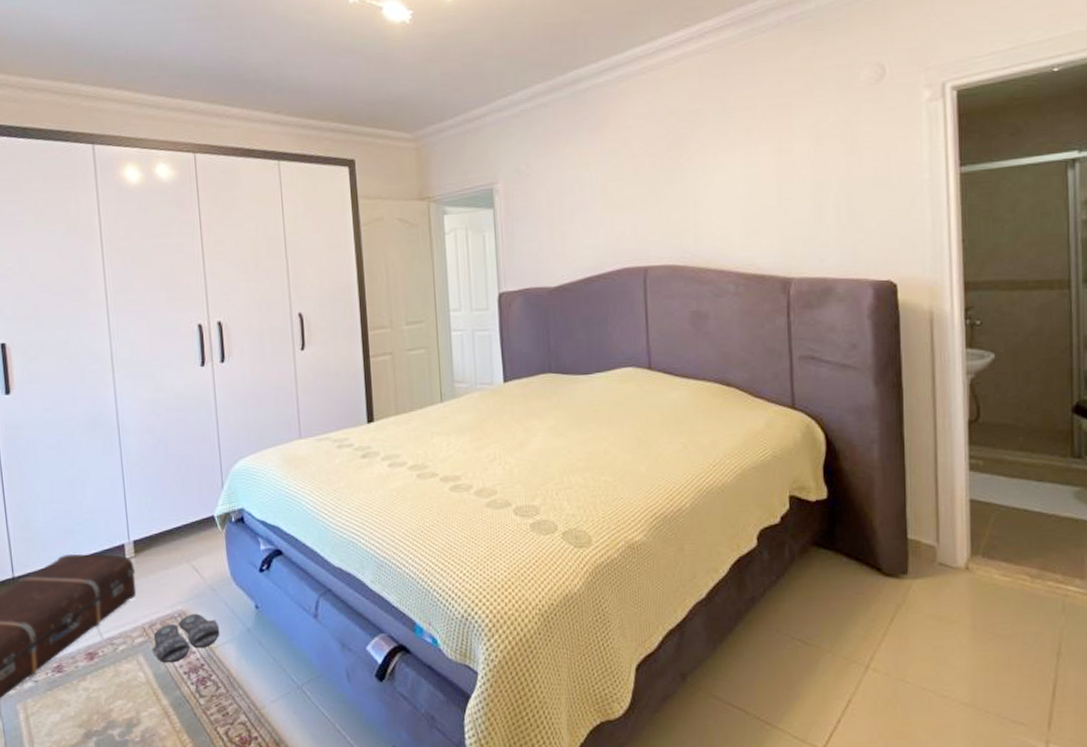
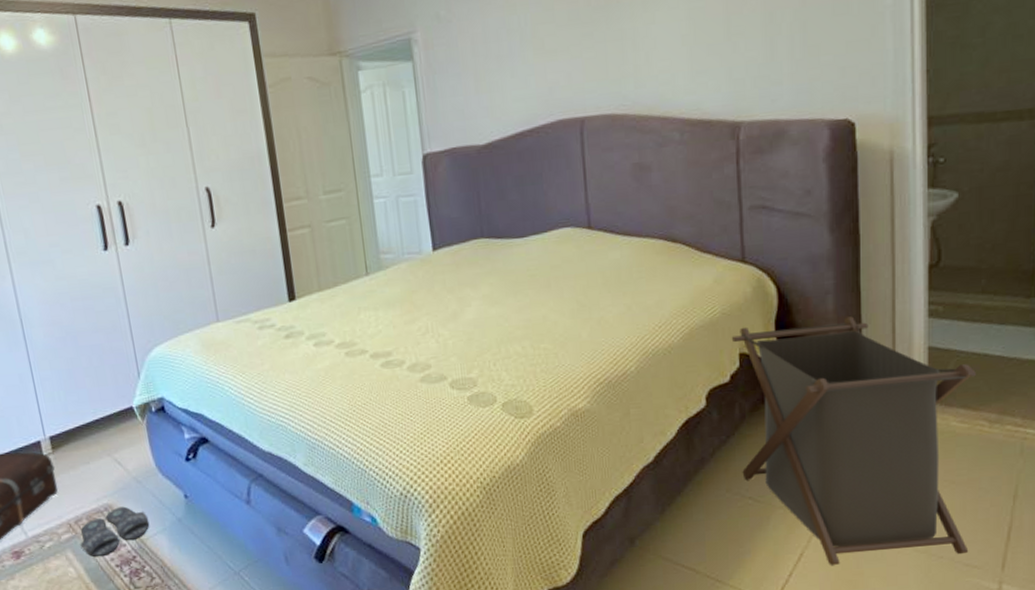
laundry basket: none [781,466,1018,714] -> present [731,316,977,565]

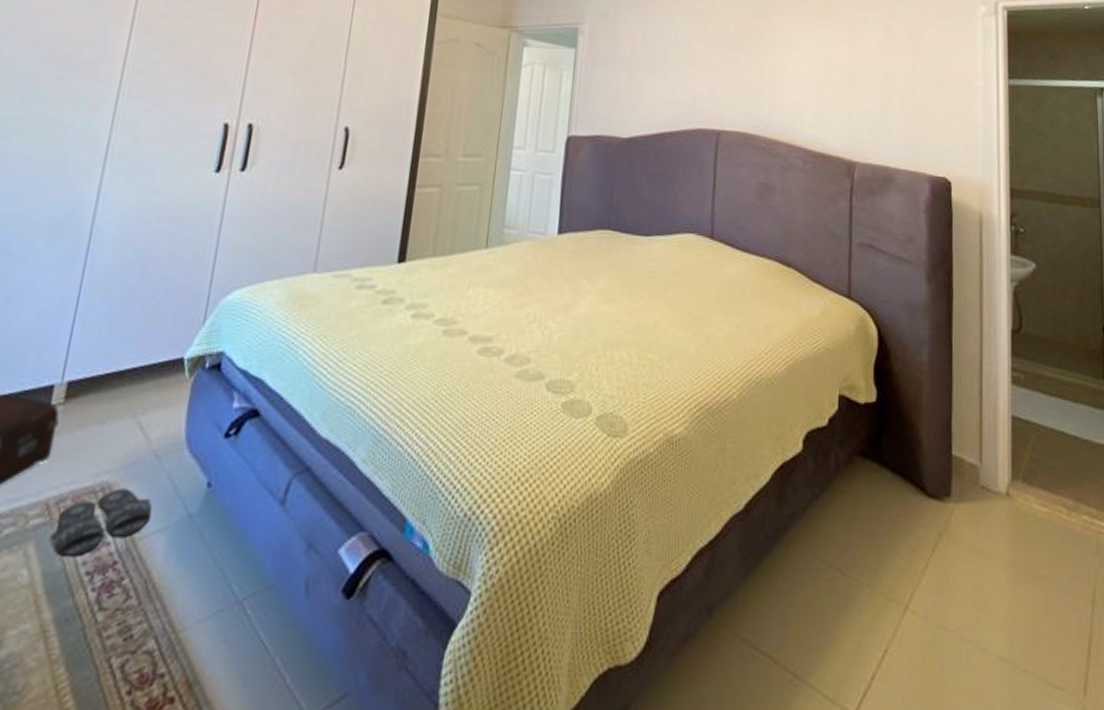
laundry basket: present [731,316,977,565] -> none [832,366,1055,668]

